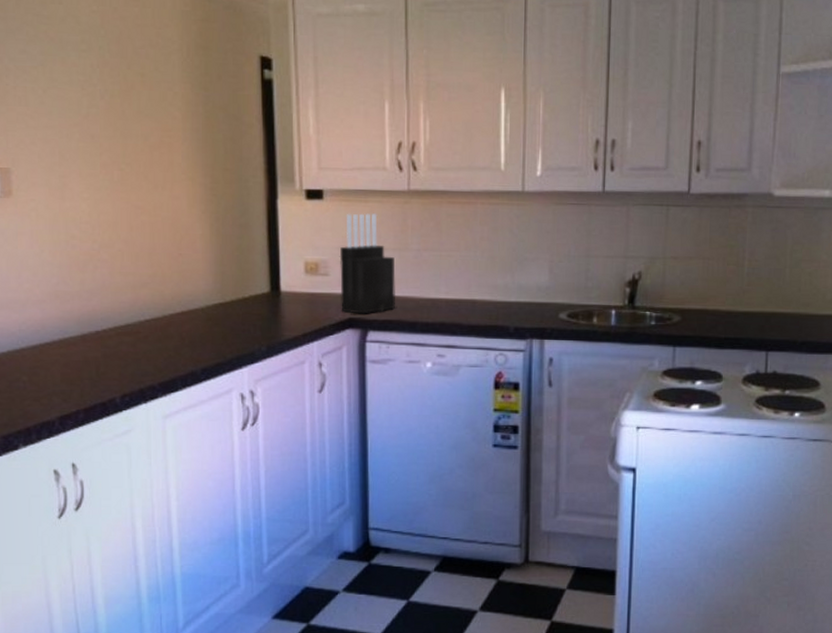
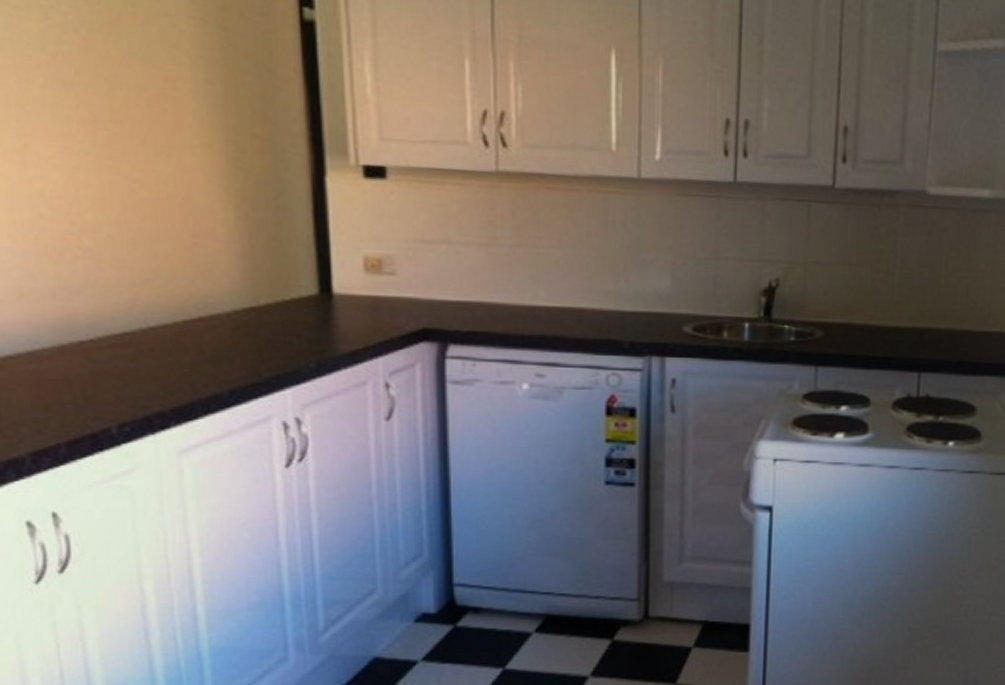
knife block: present [339,212,396,314] -> none [409,197,483,324]

